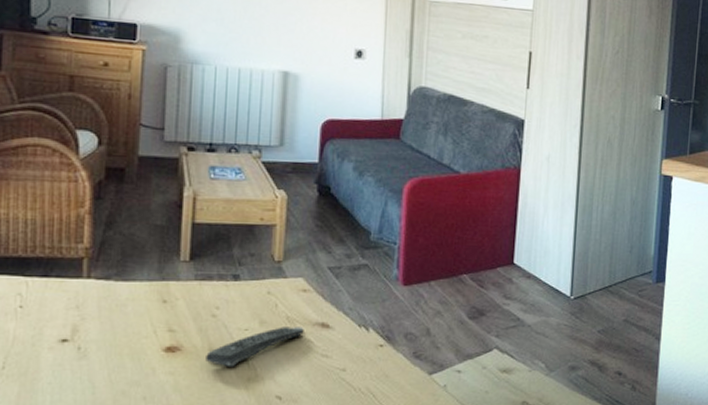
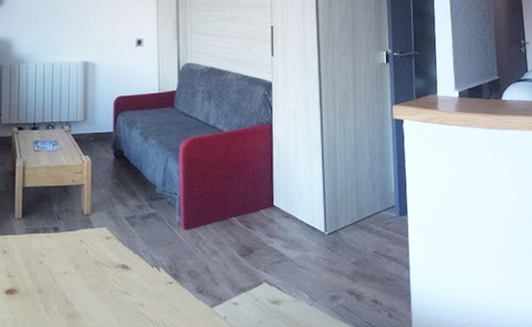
remote control: present [206,327,304,367] -> none [36,269,109,306]

